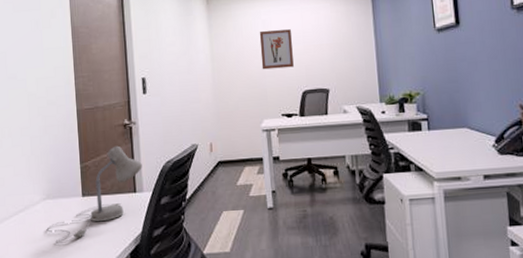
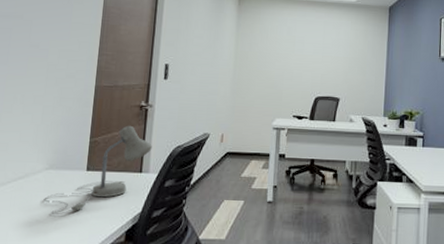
wall art: present [259,29,294,70] -> none [281,37,313,74]

